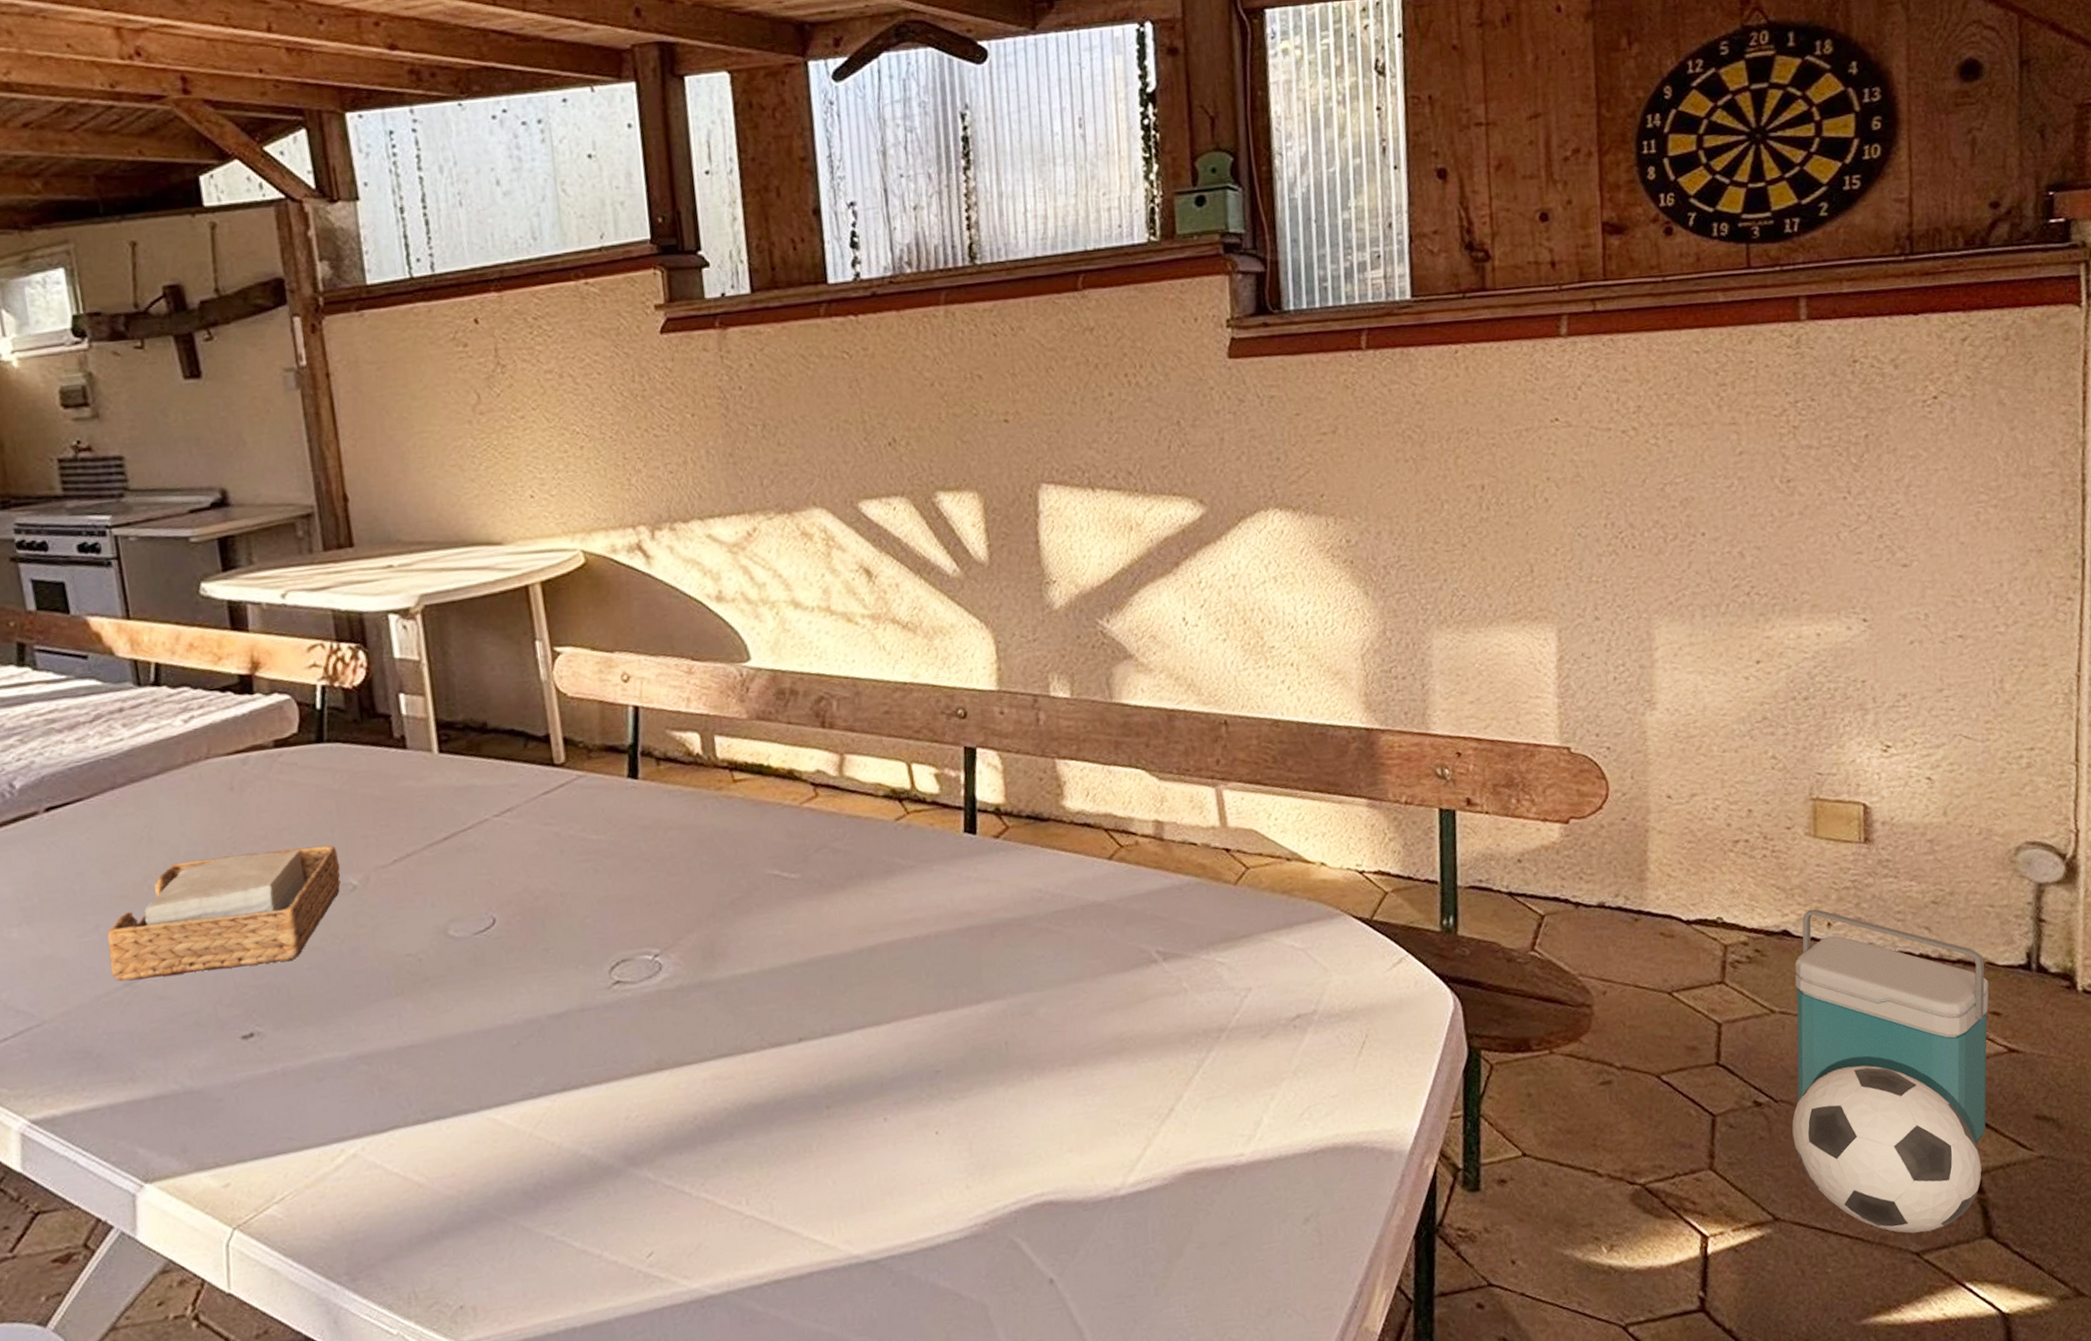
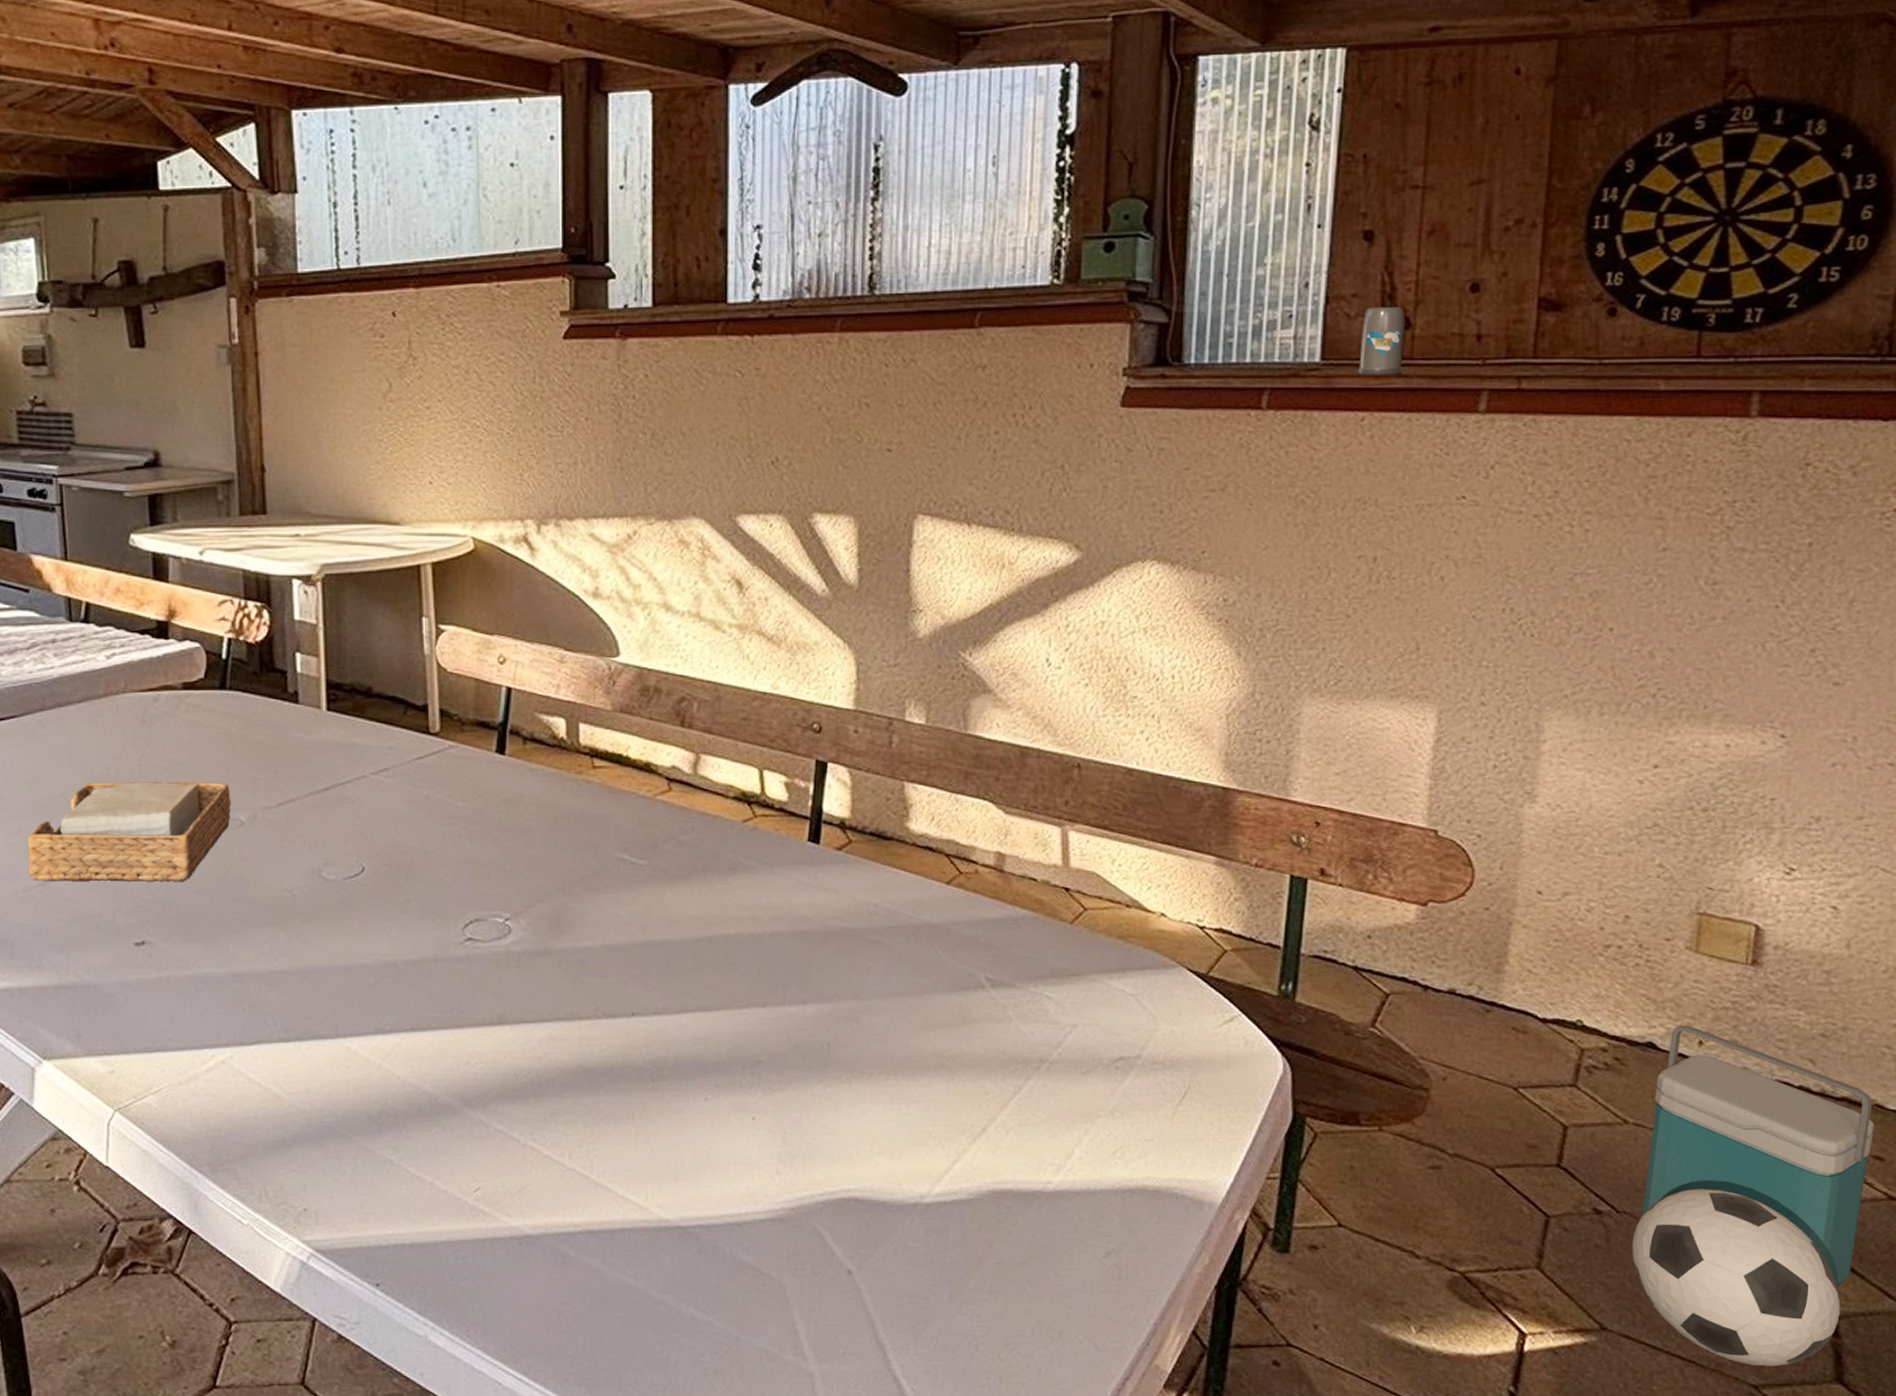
beer mug: none [1446,239,1488,310] -> present [1357,306,1405,376]

